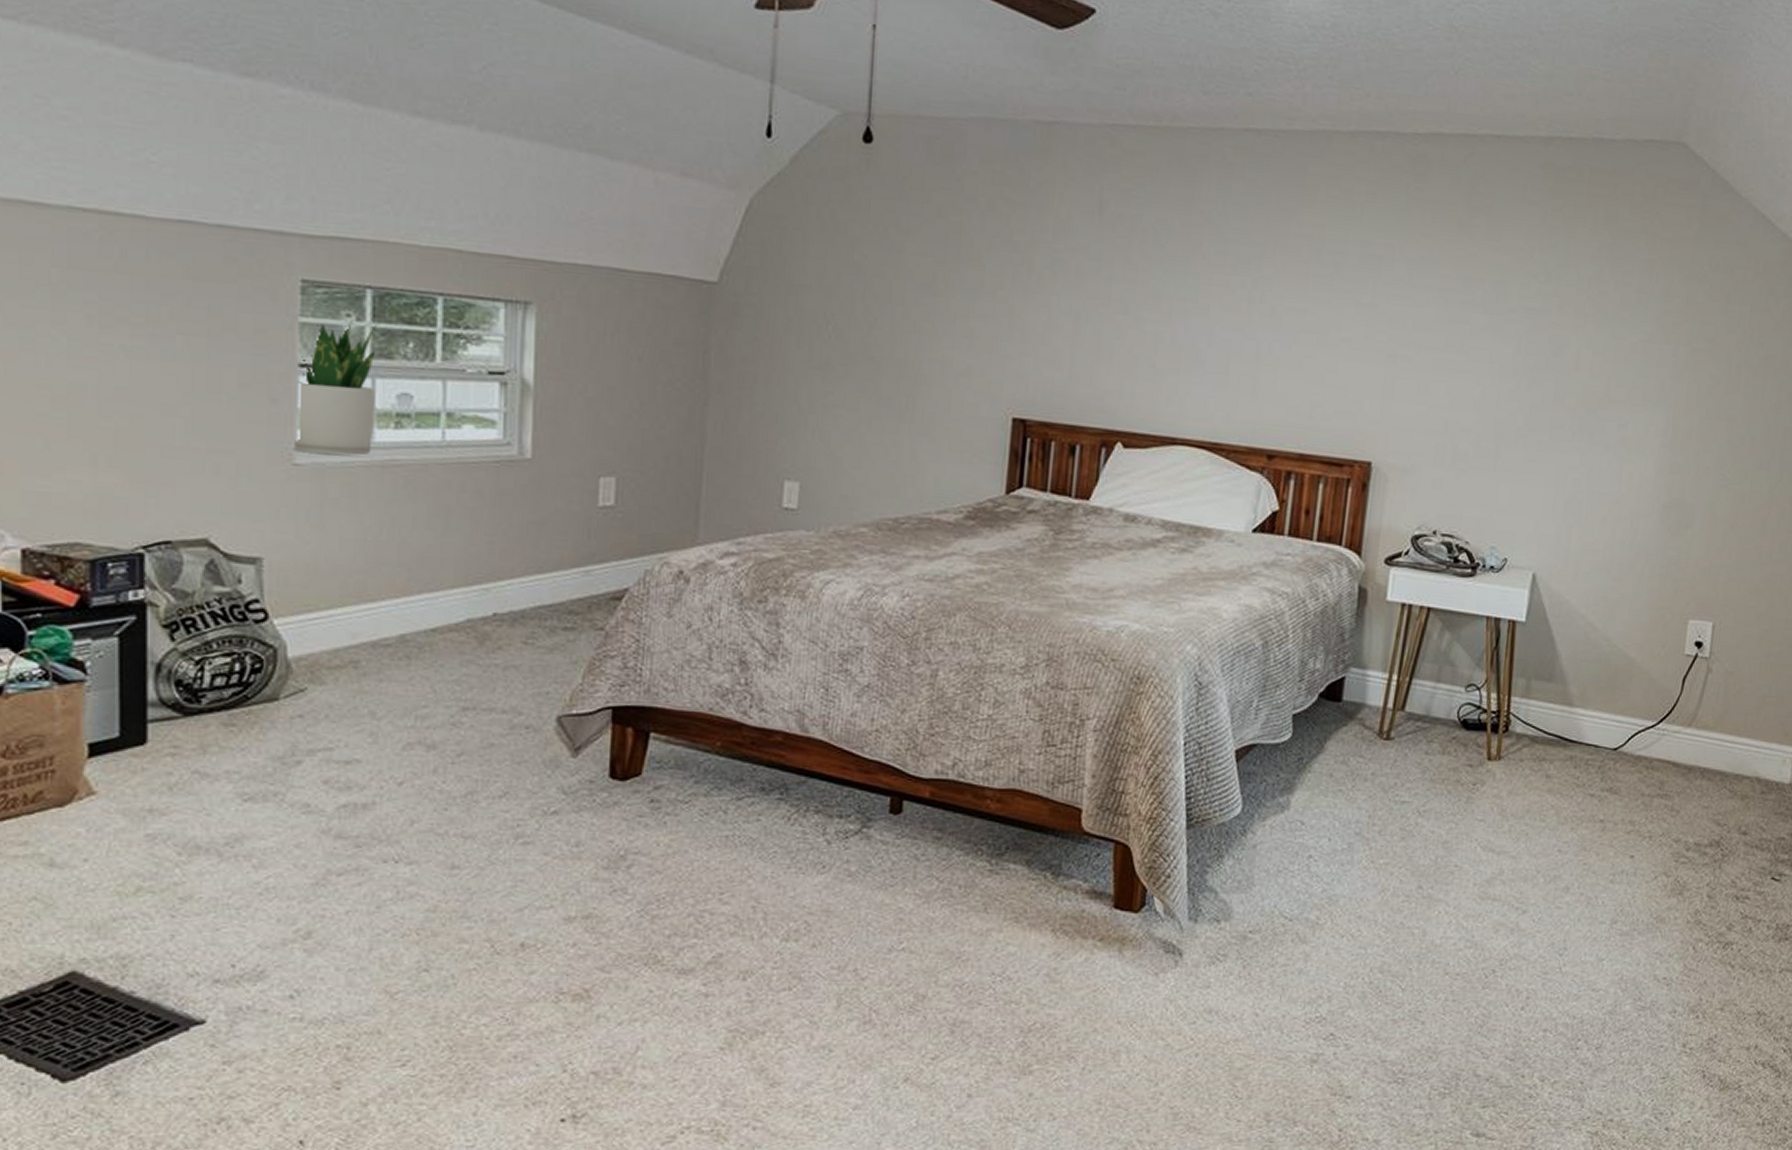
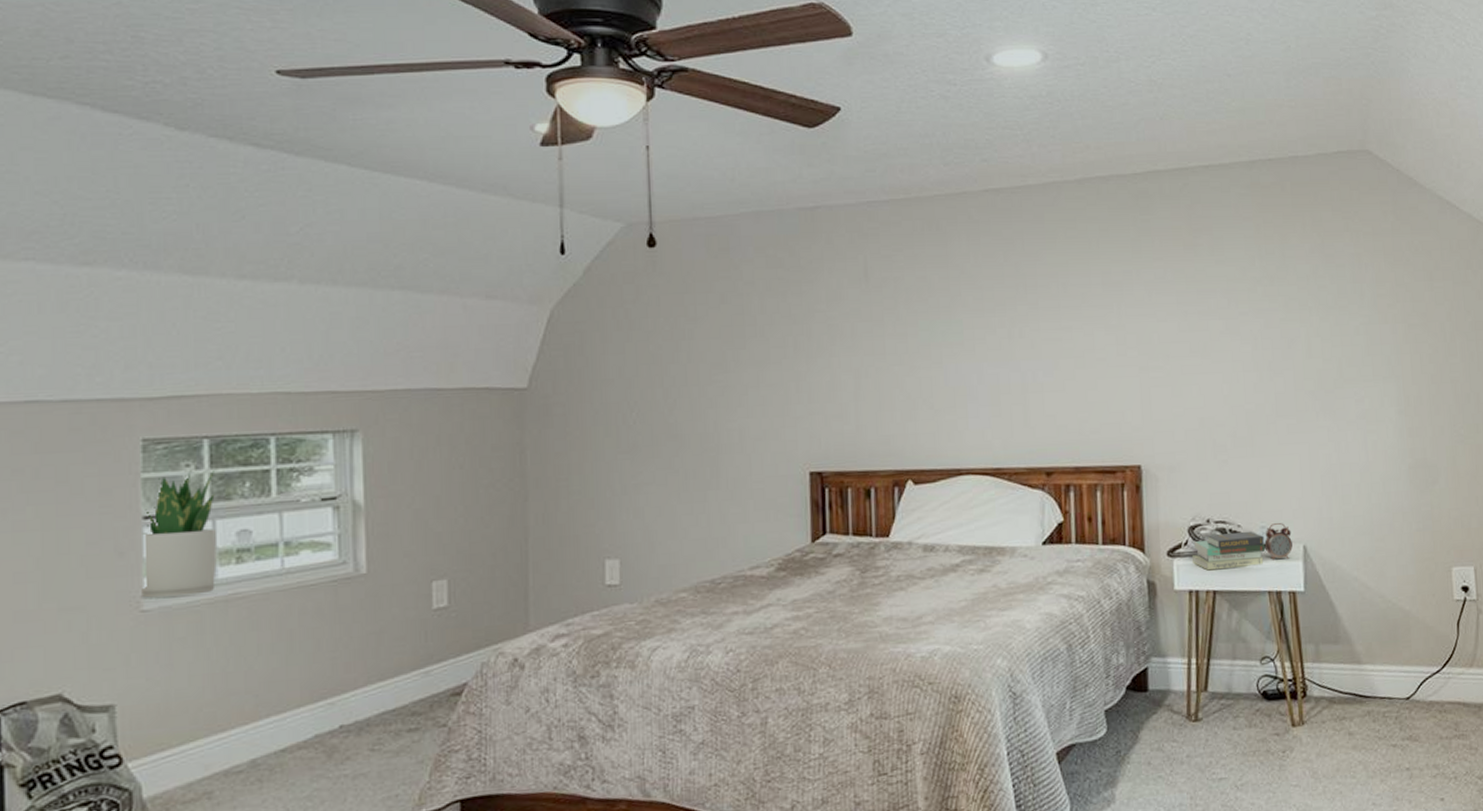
books: none [1410,547,1492,588] -> present [1191,531,1266,571]
alarm clock: none [1490,545,1523,585] -> present [1264,523,1293,560]

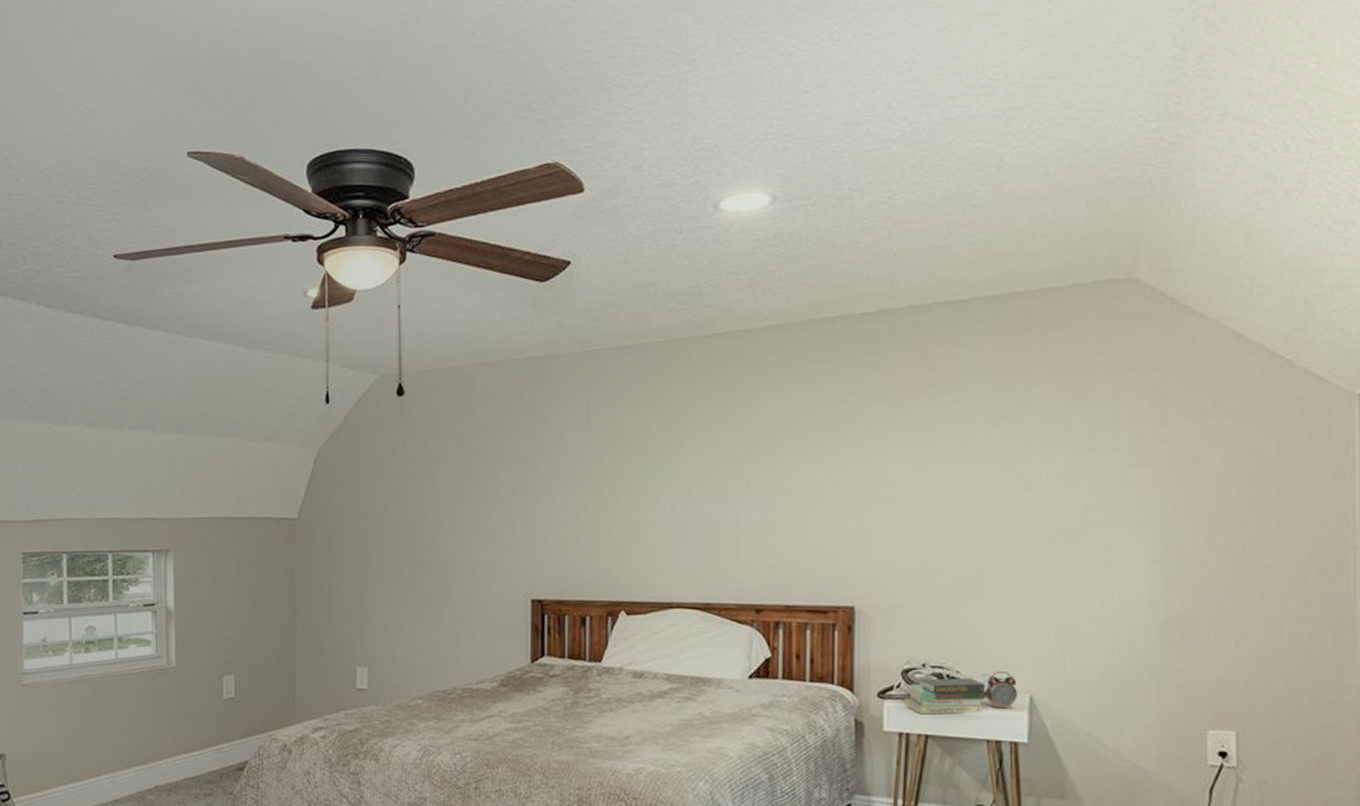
planter: present [140,469,217,598] -> none [21,578,72,675]

